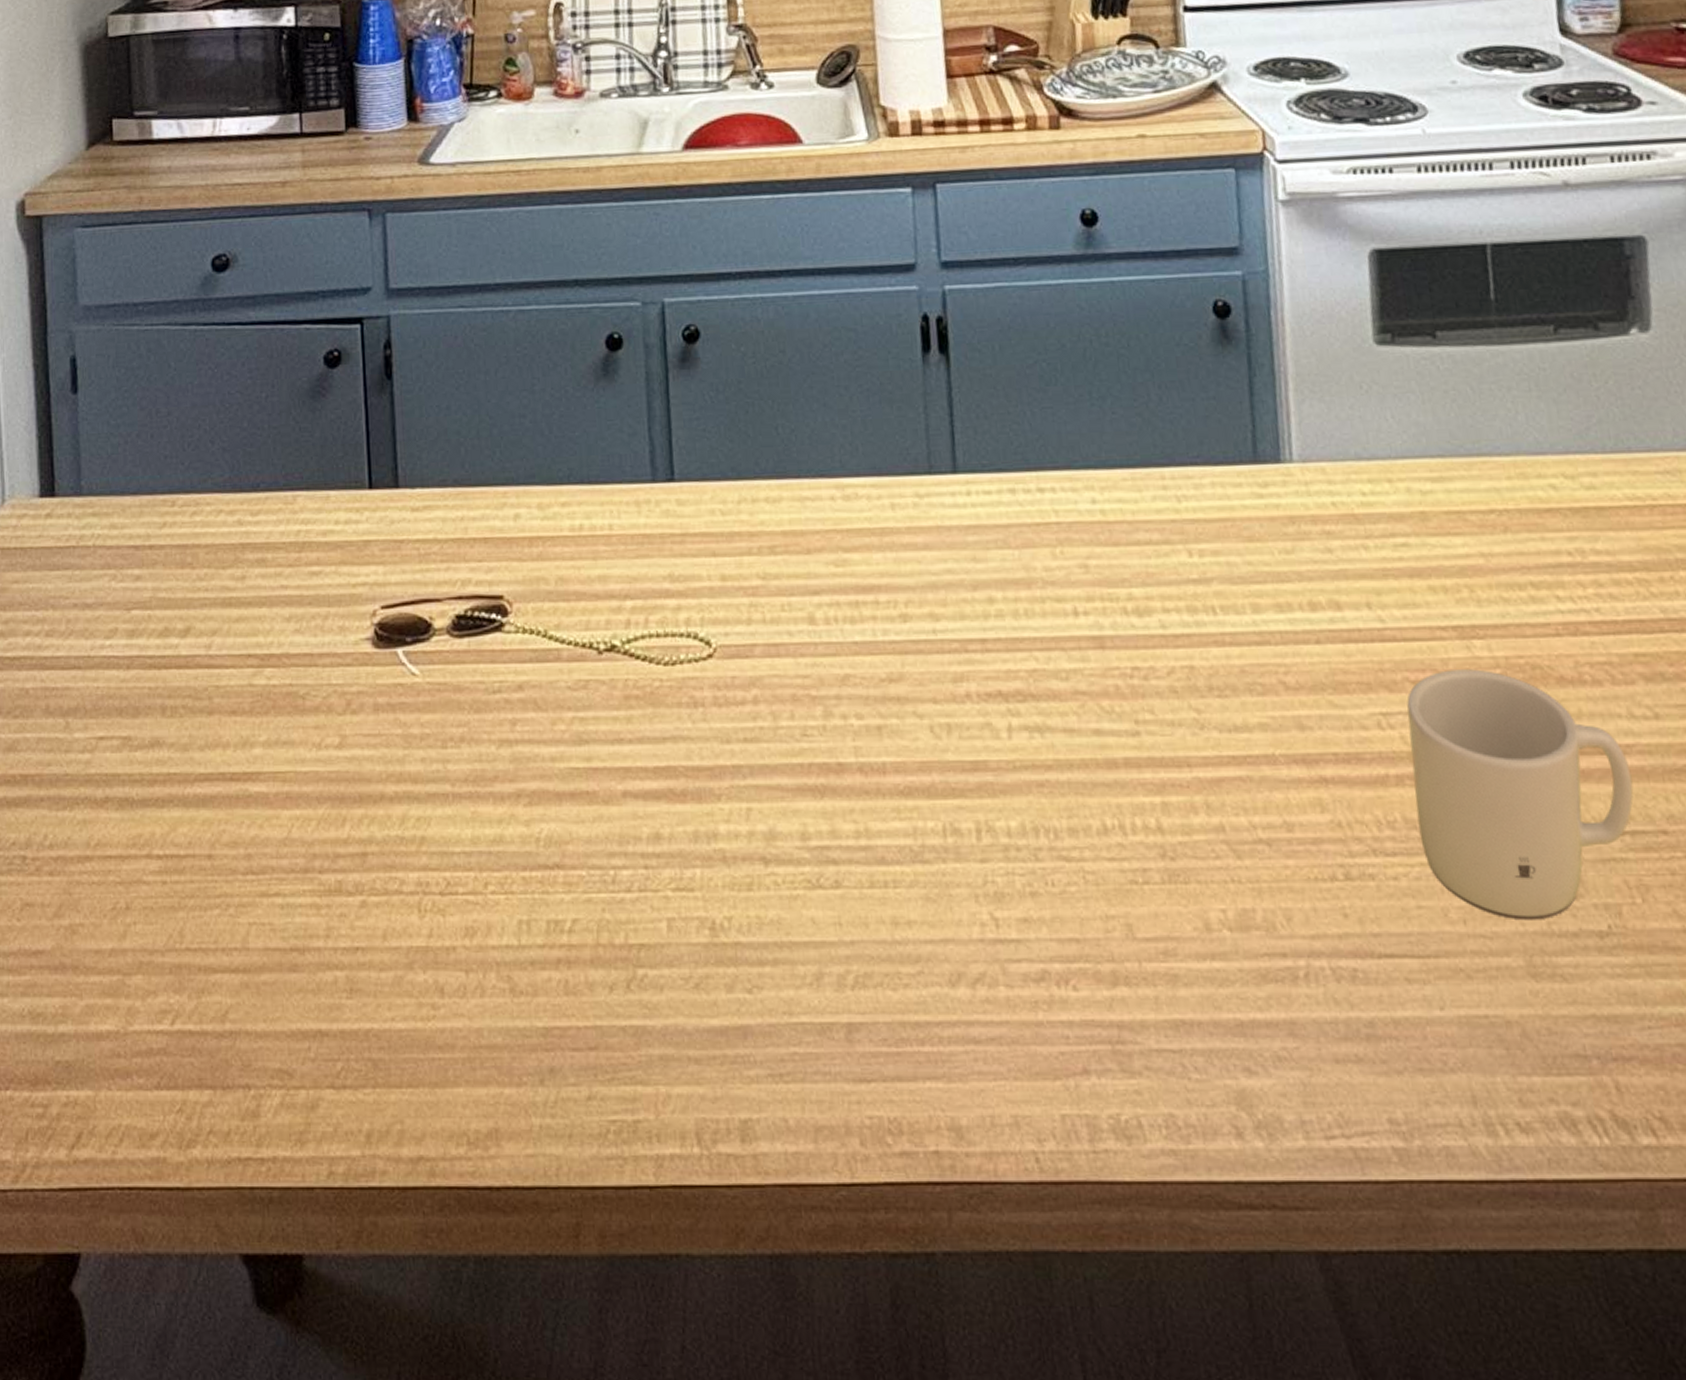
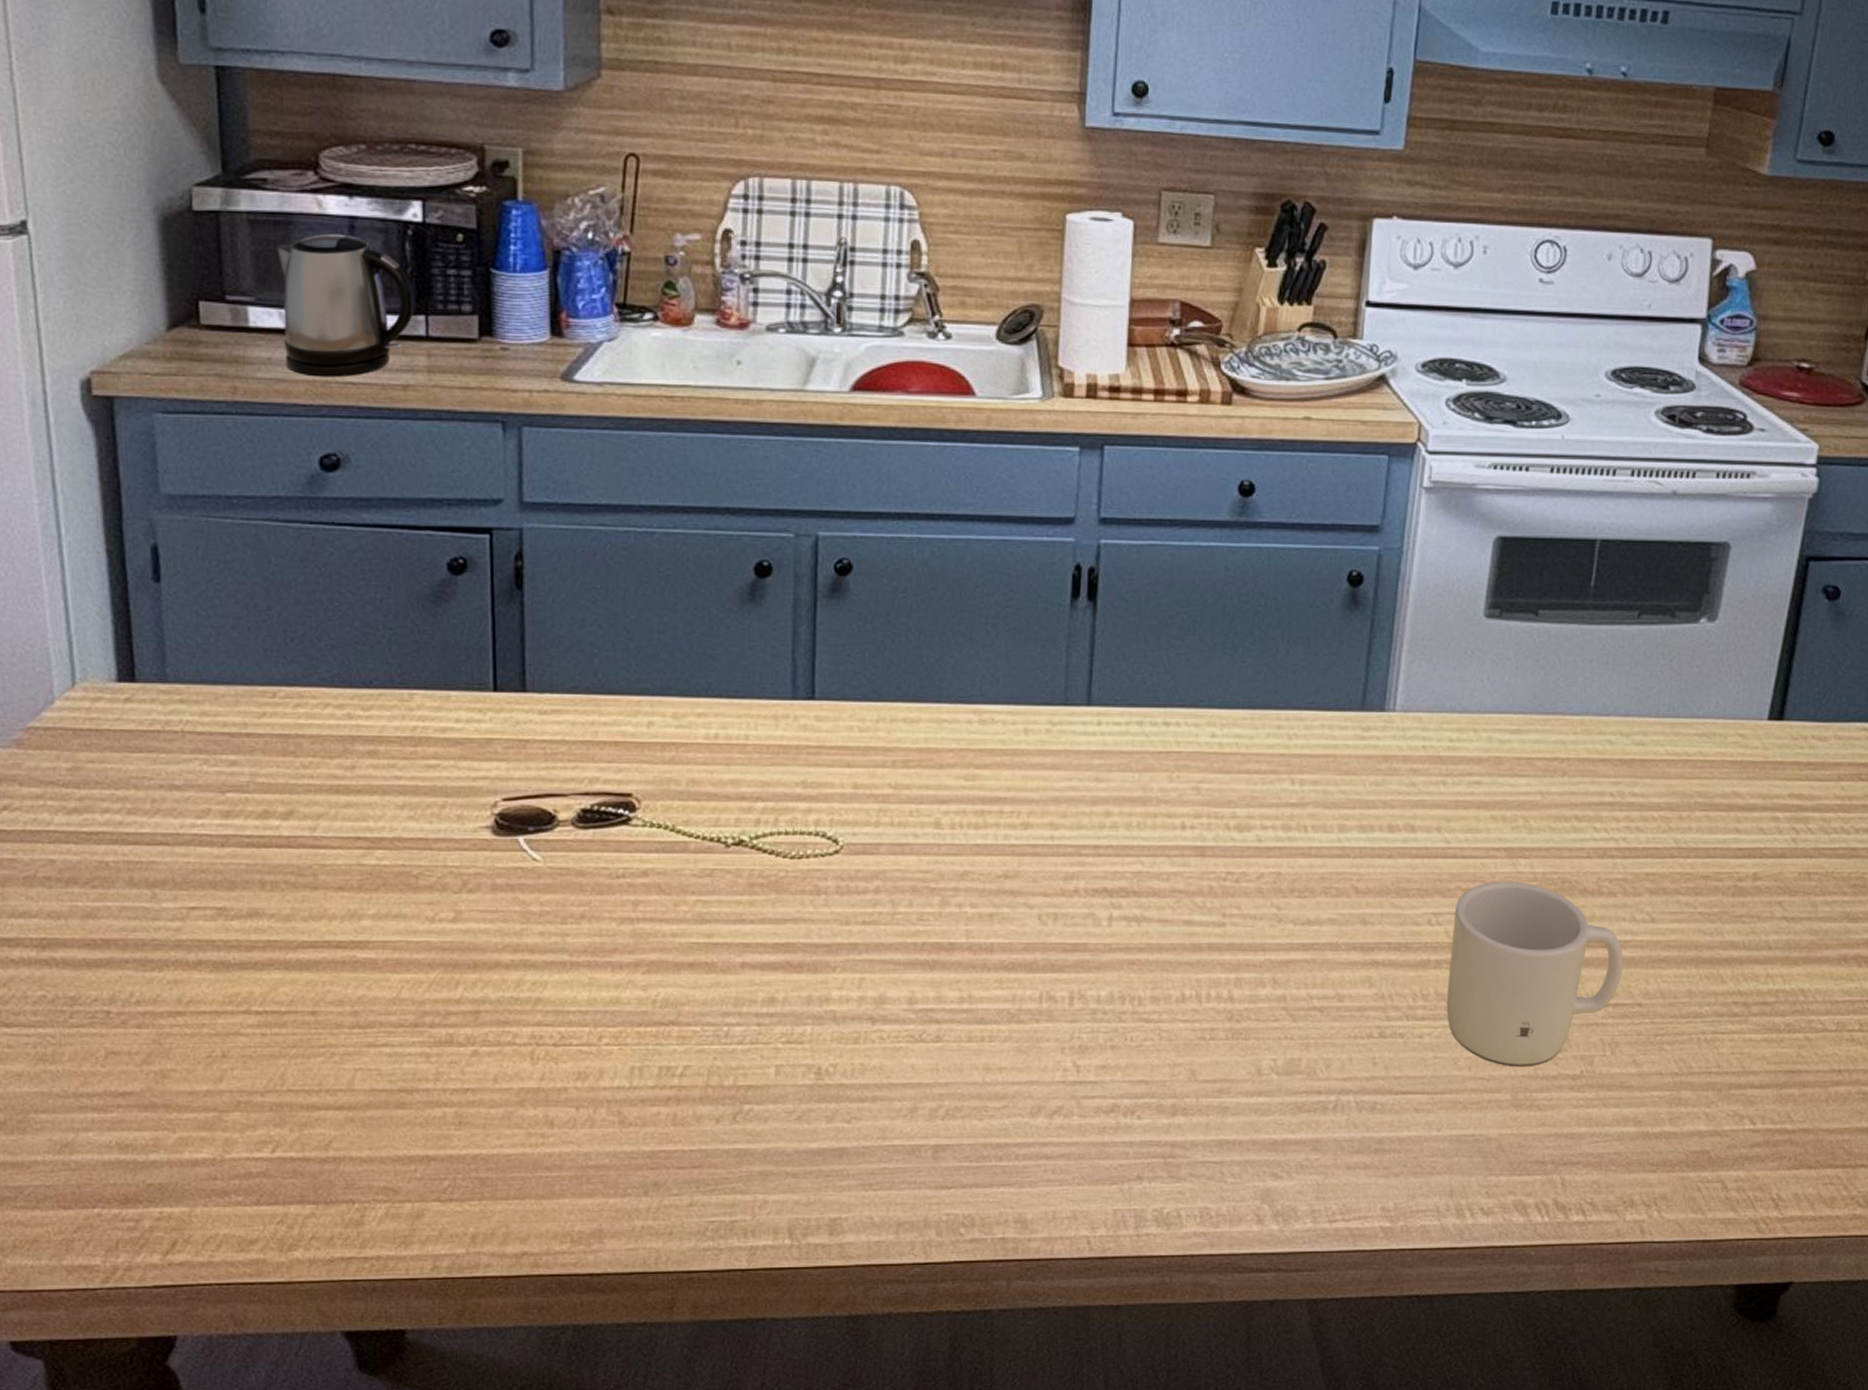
kettle: none [175,44,291,181] -> present [276,233,416,377]

